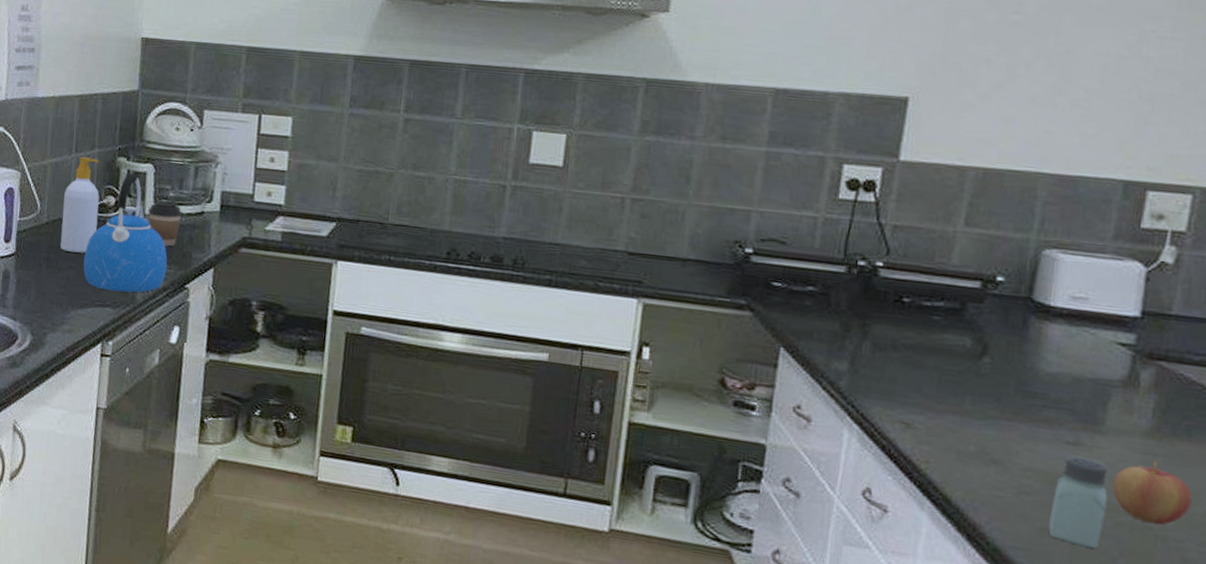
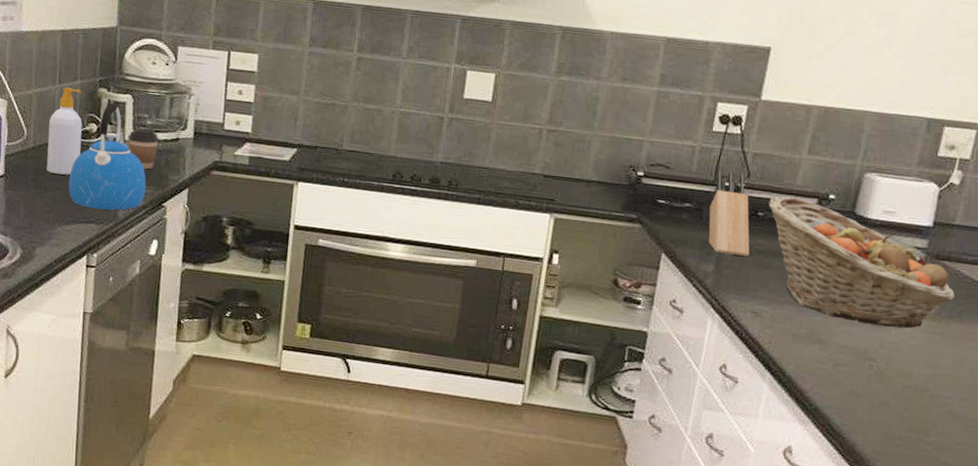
knife block: none [839,247,895,353] -> present [708,171,750,257]
fruit basket: none [916,278,1178,448] -> present [768,196,955,329]
saltshaker: present [1048,456,1108,549] -> none [855,336,901,406]
apple: present [1112,461,1193,525] -> none [903,338,960,387]

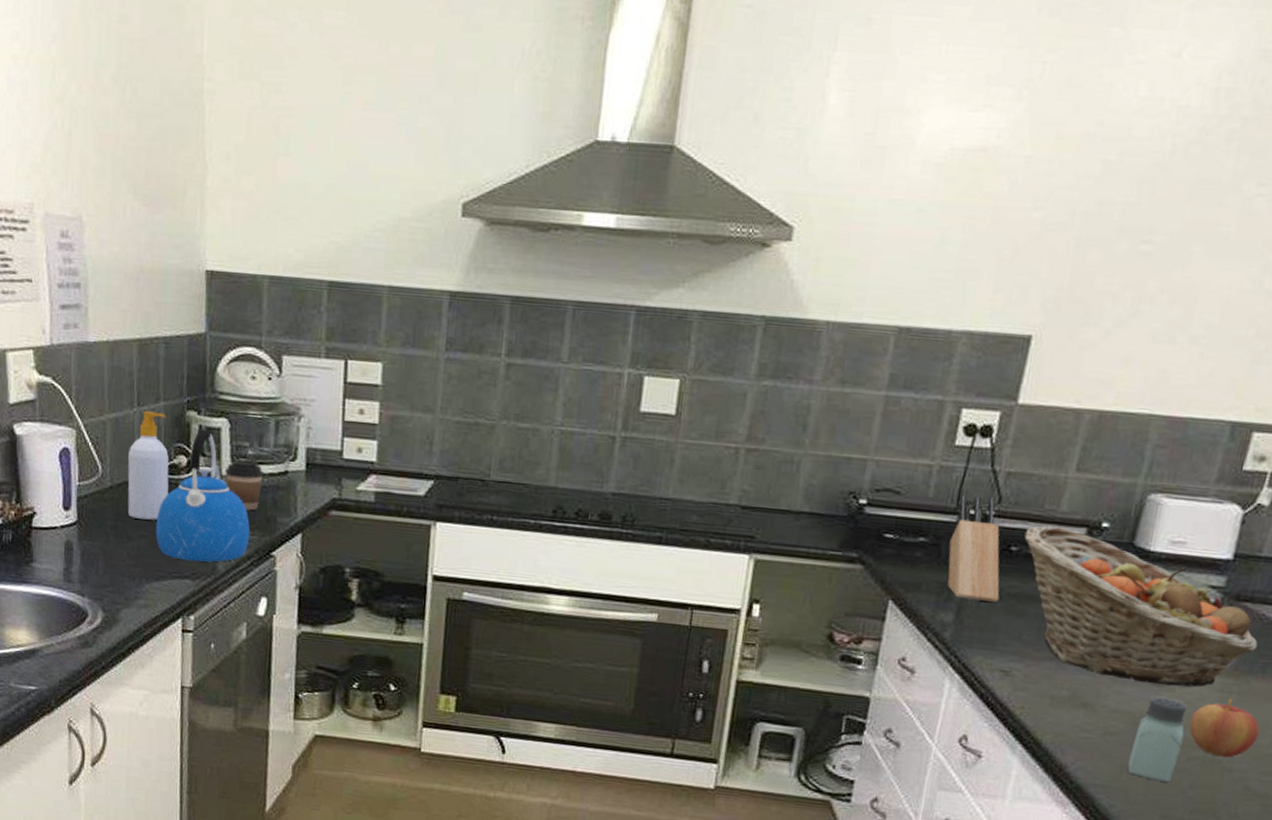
saltshaker: none [855,336,901,406] -> present [1128,697,1188,782]
apple: none [903,338,960,387] -> present [1189,698,1260,758]

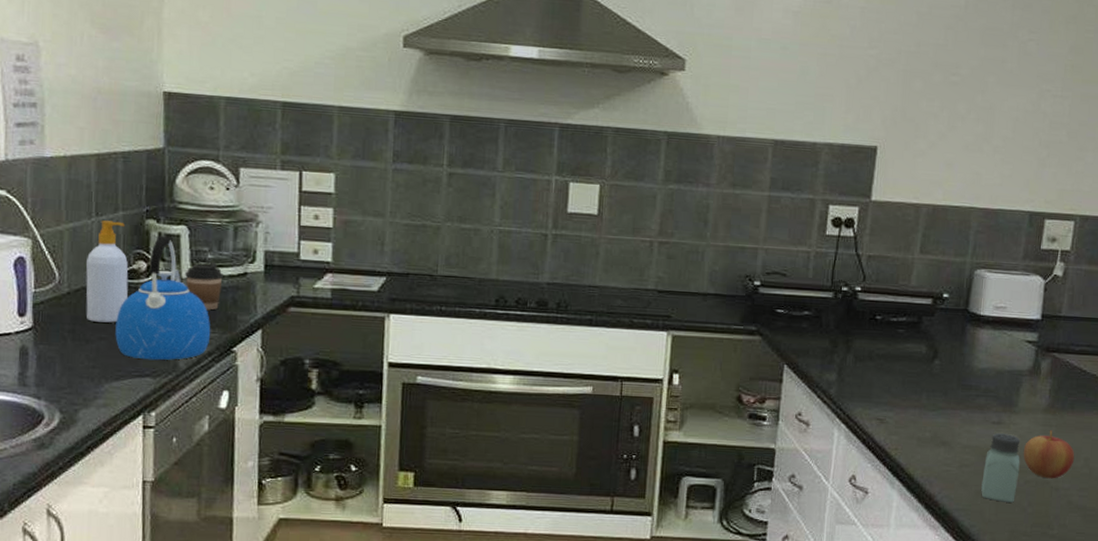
knife block: present [947,496,1000,602] -> none [828,276,871,362]
fruit basket: present [1024,526,1258,687] -> none [886,298,1066,424]

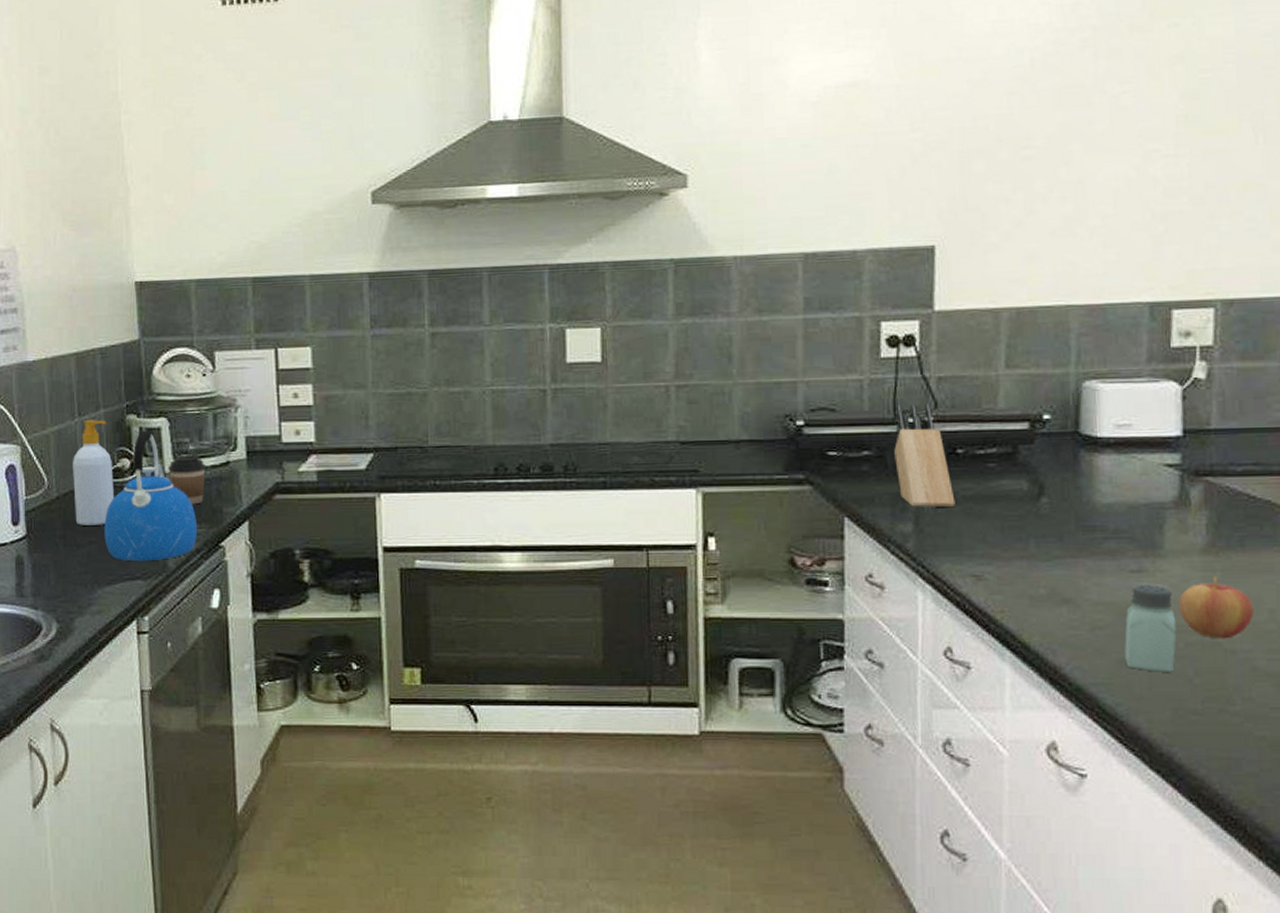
knife block: none [828,276,871,362] -> present [894,403,955,507]

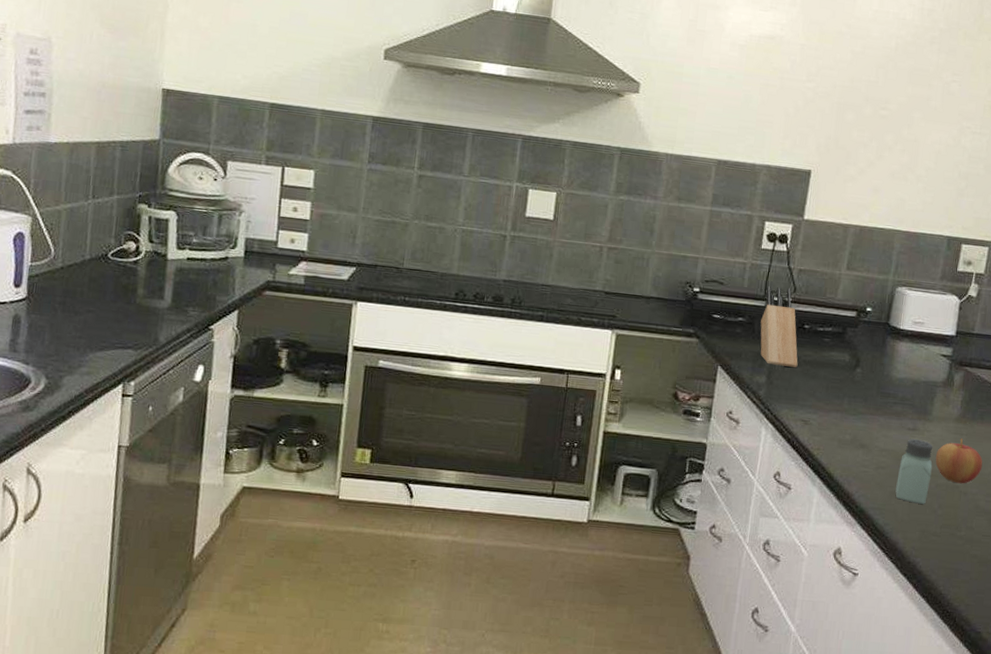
soap bottle: present [73,420,114,526] -> none [77,203,119,298]
kettle: present [104,430,198,561] -> none [102,219,192,334]
coffee cup: present [168,453,206,505] -> none [171,245,206,291]

